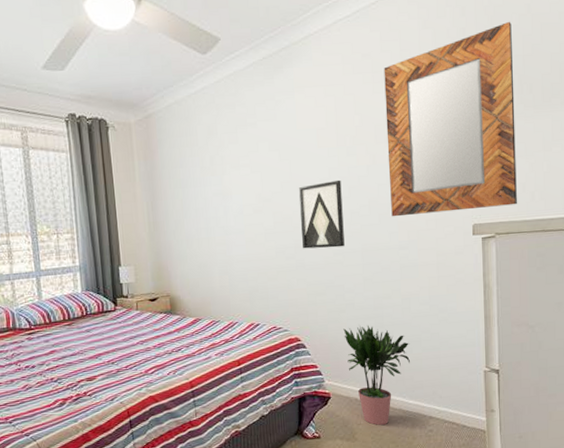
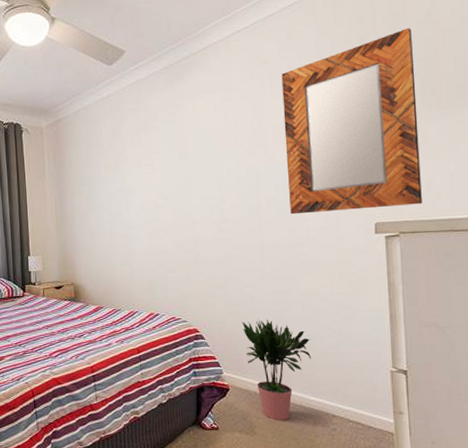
wall art: present [298,179,345,249] -> none [197,178,243,244]

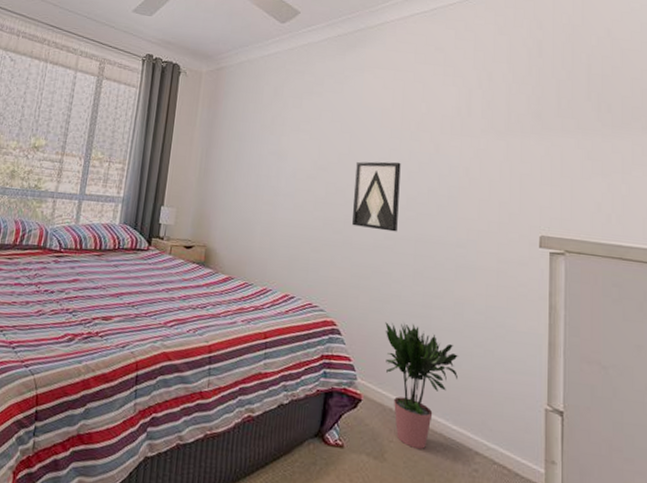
wall art: none [197,178,243,244] -> present [352,161,401,232]
home mirror: present [281,27,422,215] -> none [451,41,591,224]

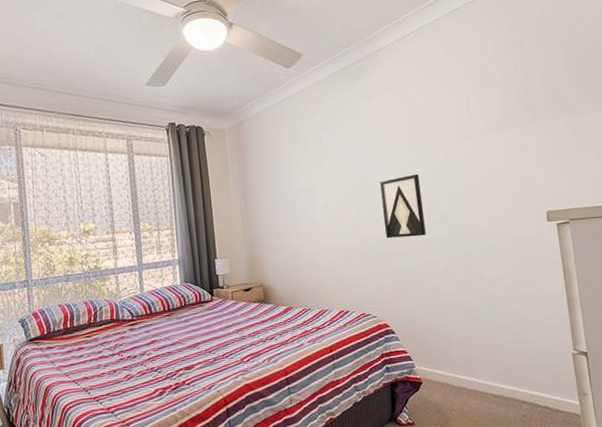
potted plant: present [385,322,460,449] -> none [430,310,498,411]

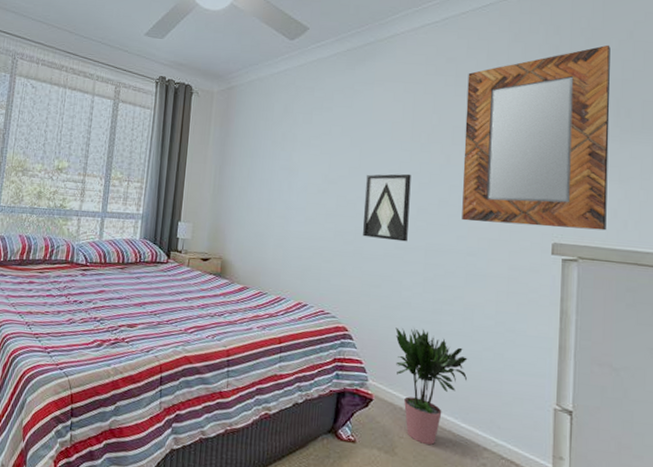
potted plant: none [430,310,498,411] -> present [395,327,469,445]
home mirror: none [451,29,587,207] -> present [462,44,611,231]

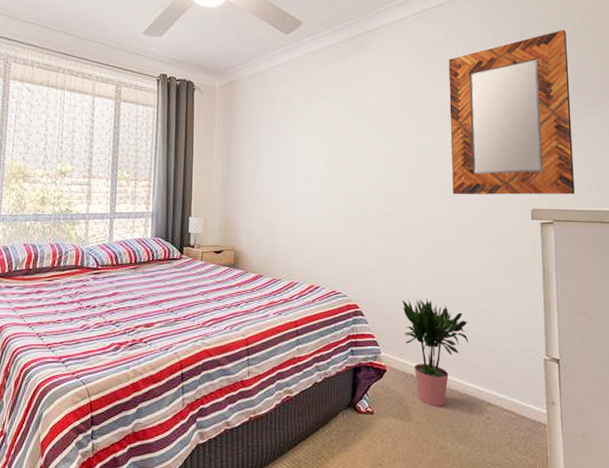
wall art: present [363,173,411,242] -> none [365,155,407,219]

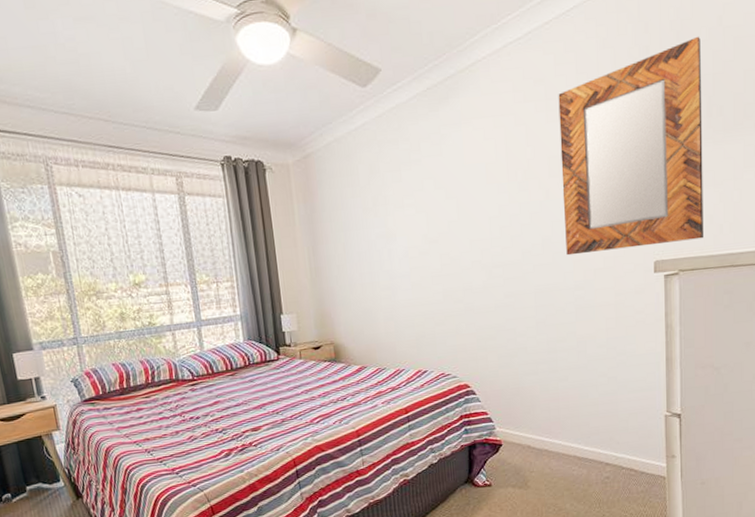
potted plant: present [402,299,469,406] -> none [515,370,586,473]

